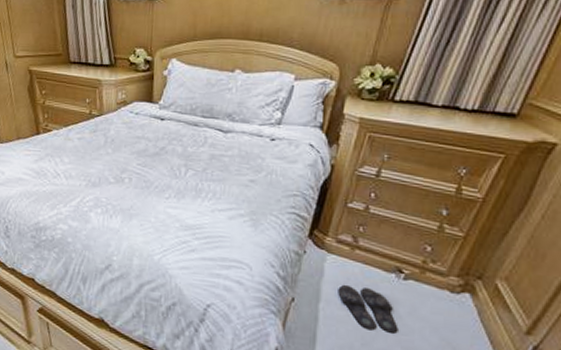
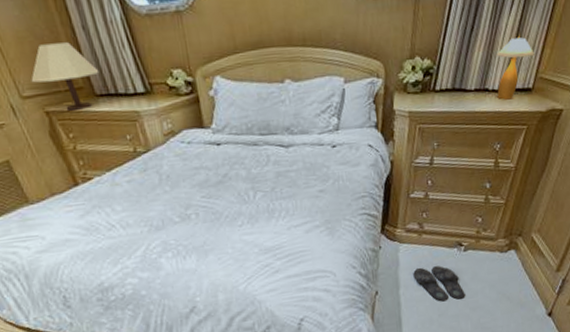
table lamp: none [25,17,77,72] -> present [31,42,100,111]
table lamp: none [466,53,526,123] -> present [494,33,536,100]

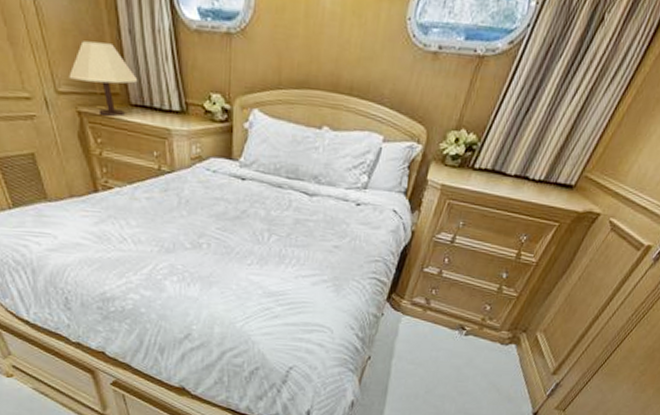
slippers: present [413,266,466,302] -> none [409,342,457,381]
table lamp: present [494,33,536,100] -> none [533,126,587,193]

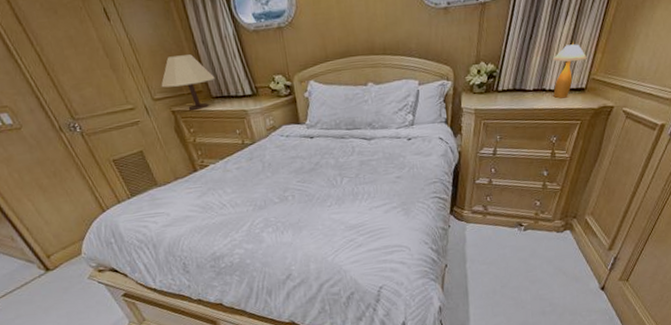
table lamp: none [533,126,587,193] -> present [551,40,588,99]

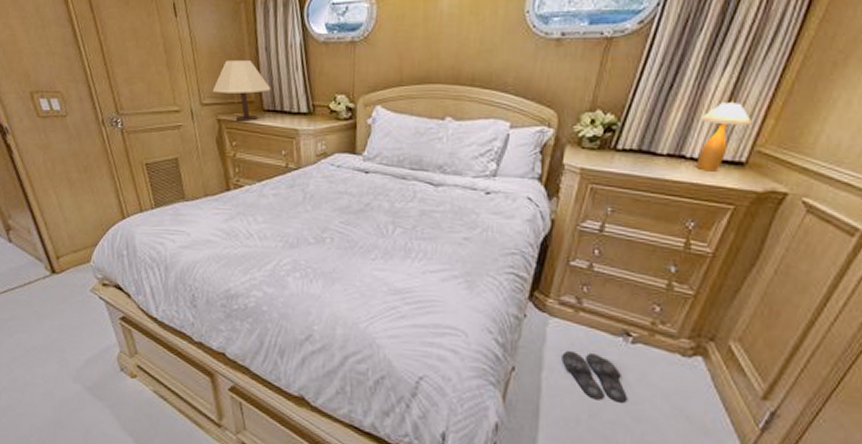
slippers: none [478,243,525,275] -> present [562,350,628,403]

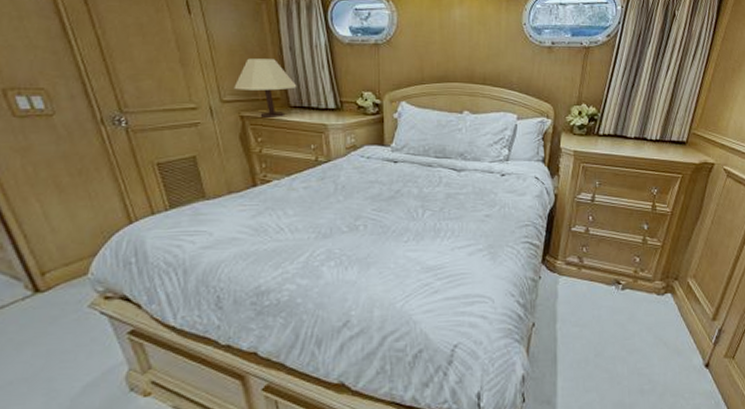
slippers: present [562,350,628,403] -> none [571,302,622,341]
table lamp: present [693,98,754,172] -> none [652,94,689,150]

